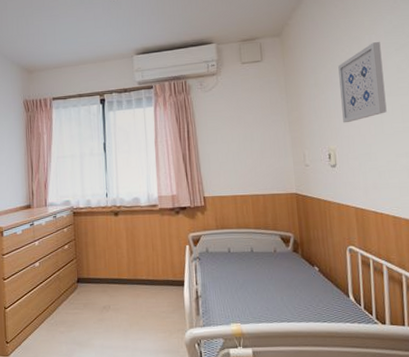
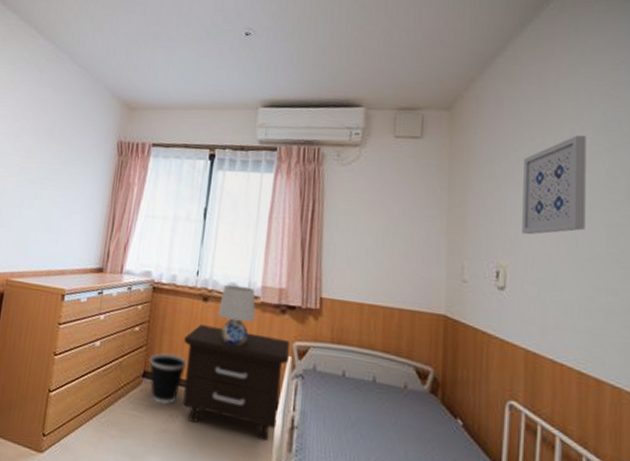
wastebasket: none [80,260,110,301] -> present [149,353,187,404]
nightstand: none [105,233,187,311] -> present [183,324,290,441]
table lamp: none [128,198,157,246] -> present [218,284,256,347]

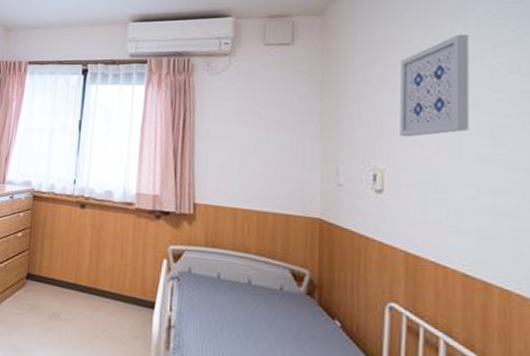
wastebasket: present [149,353,187,404] -> none [32,257,68,304]
nightstand: present [183,324,290,441] -> none [64,230,165,339]
table lamp: present [218,284,256,347] -> none [95,192,131,250]

